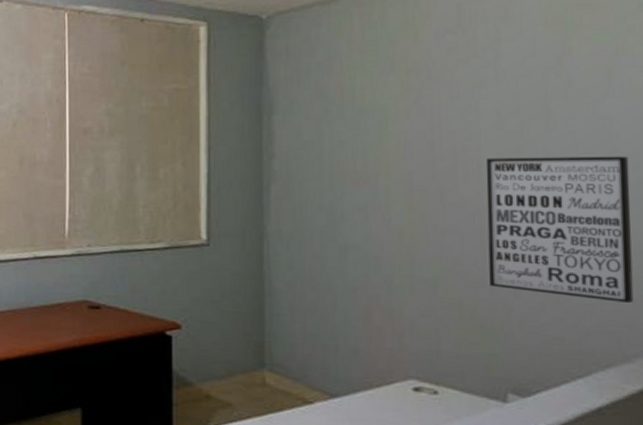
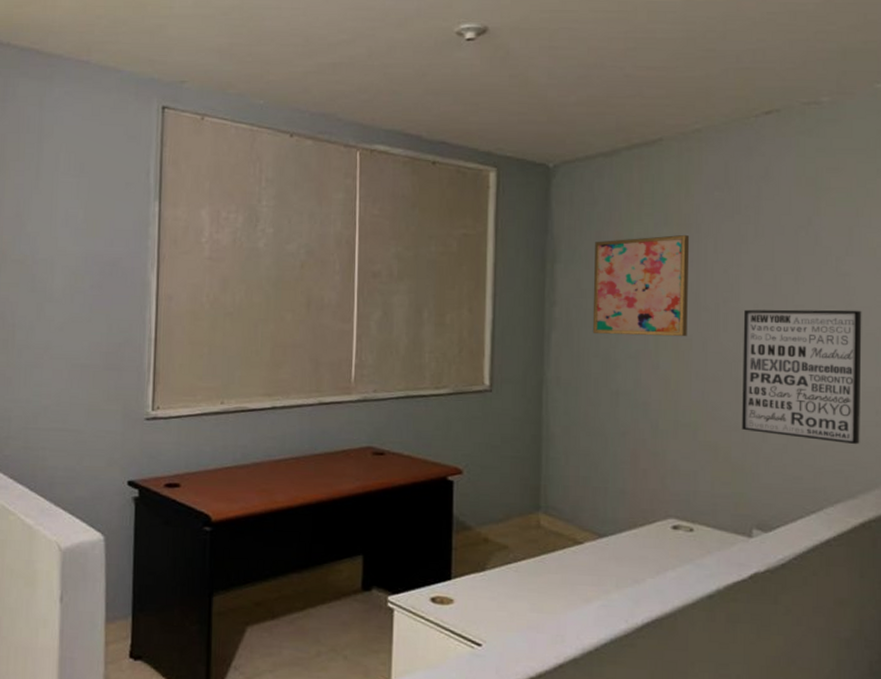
wall art: none [314,81,422,188] -> present [592,234,690,337]

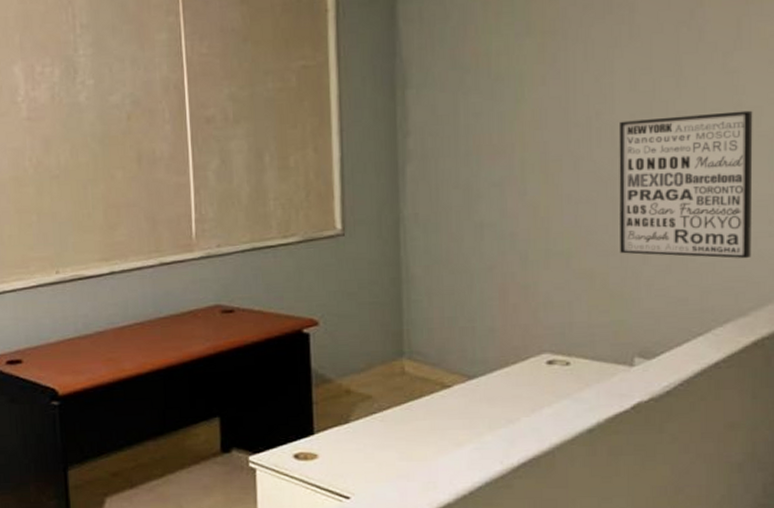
wall art: present [592,234,690,337] -> none [449,43,557,163]

